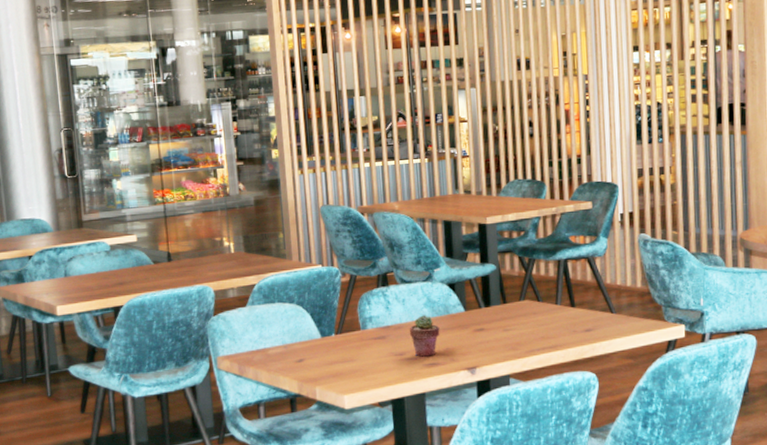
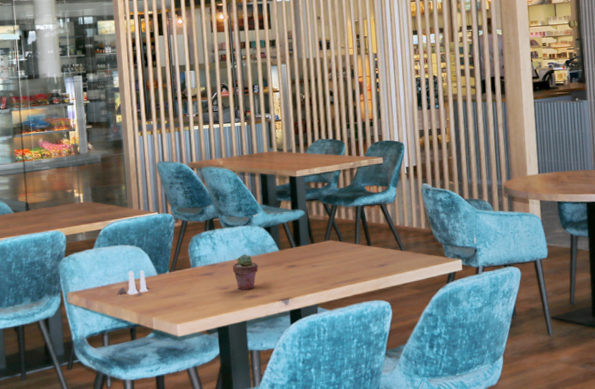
salt and pepper shaker set: none [275,332,310,361] -> present [117,270,148,295]

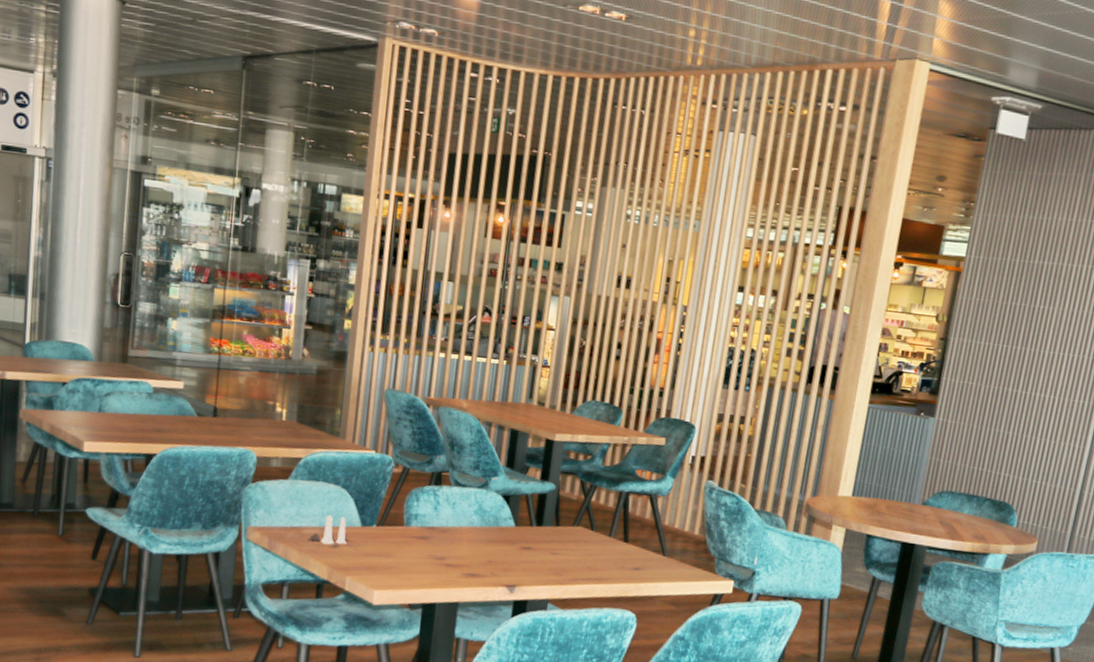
potted succulent: present [232,254,259,290] -> none [453,522,486,566]

